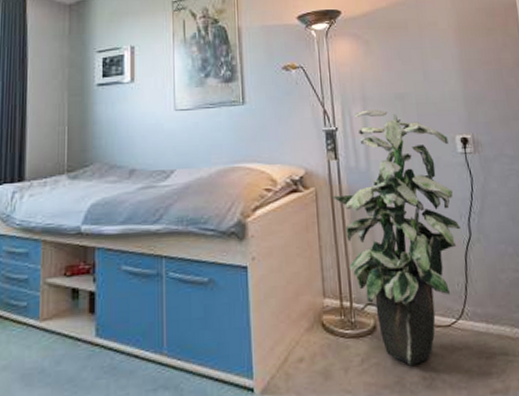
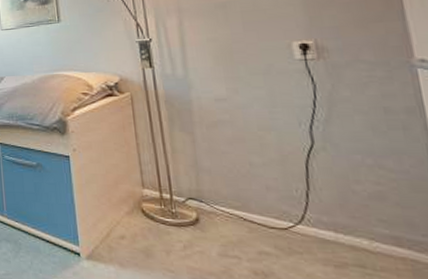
indoor plant: present [332,109,460,365] -> none [148,19,299,260]

